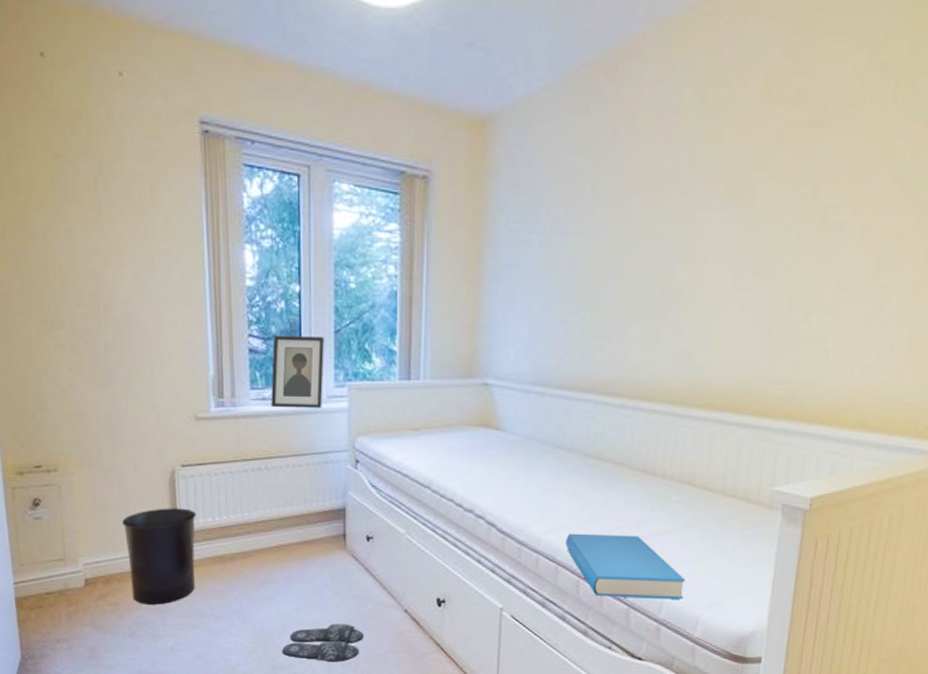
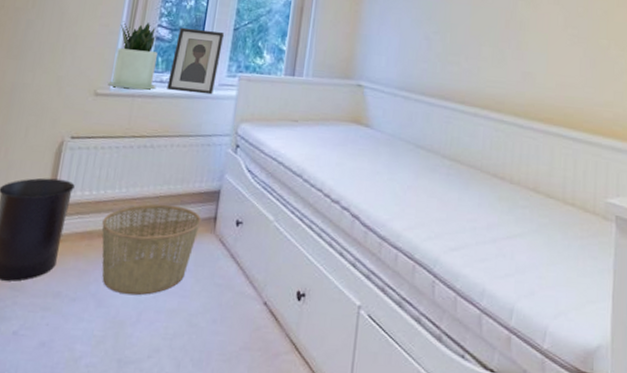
planter: none [206,333,259,410] -> present [107,21,158,91]
basket: none [231,525,330,611] -> present [101,204,202,295]
slippers: present [282,624,363,662] -> none [132,313,219,359]
book: present [565,533,686,599] -> none [423,231,534,307]

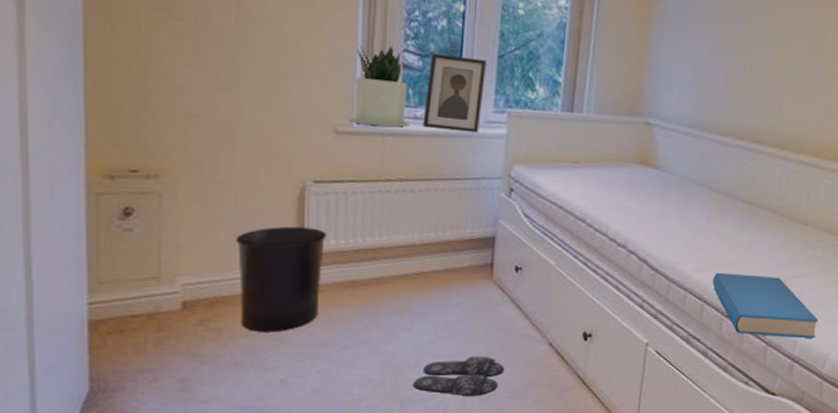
basket: present [101,204,202,295] -> none [364,251,477,342]
slippers: none [132,313,219,359] -> present [413,356,504,396]
book: none [423,231,534,307] -> present [712,272,819,338]

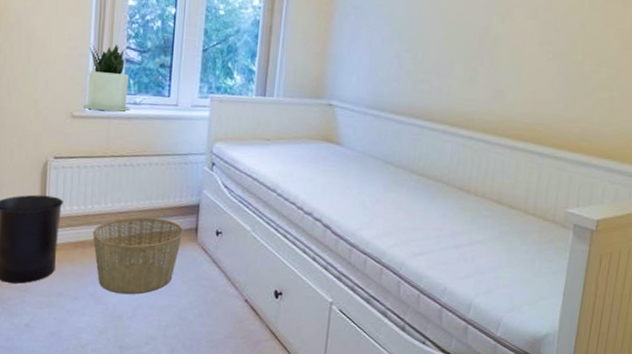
basket: none [364,251,477,342] -> present [92,217,184,295]
slippers: present [413,356,504,396] -> none [130,309,206,345]
picture frame: present [423,52,488,133] -> none [141,49,194,116]
book: present [712,272,819,338] -> none [390,238,491,303]

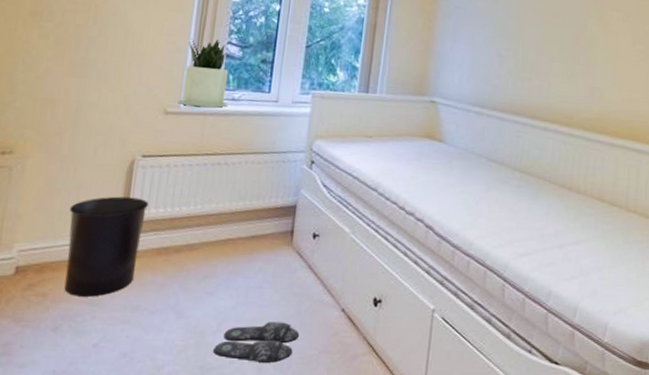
basket: present [92,217,184,295] -> none [178,219,278,307]
slippers: none [130,309,206,345] -> present [213,322,299,363]

